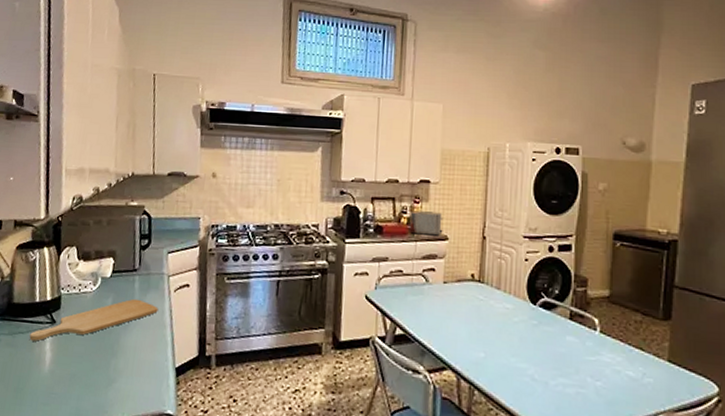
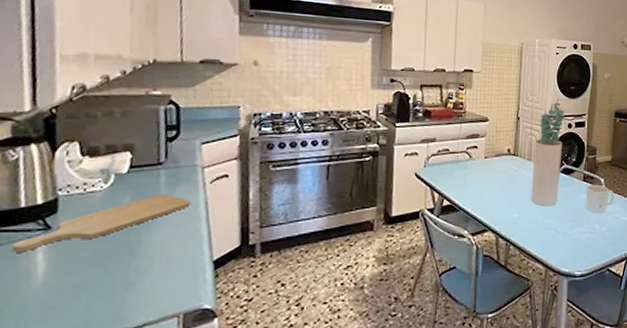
toaster: present [409,210,444,236] -> none [454,96,485,118]
vase: none [500,213,543,348] -> present [531,97,564,207]
mug: none [573,324,614,364] -> present [585,184,614,213]

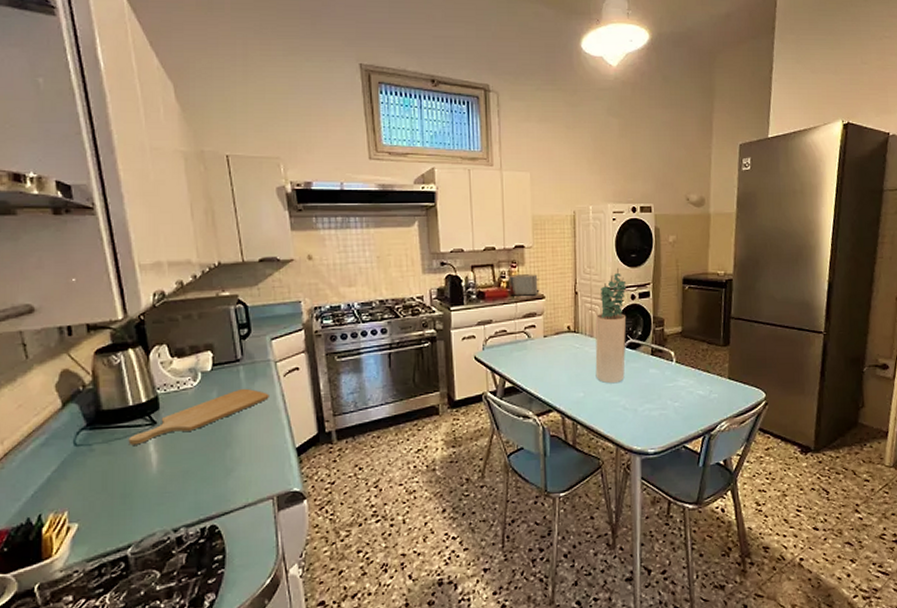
toaster: none [454,96,485,118] -> present [508,273,540,298]
mug: present [585,184,614,213] -> none [654,358,687,388]

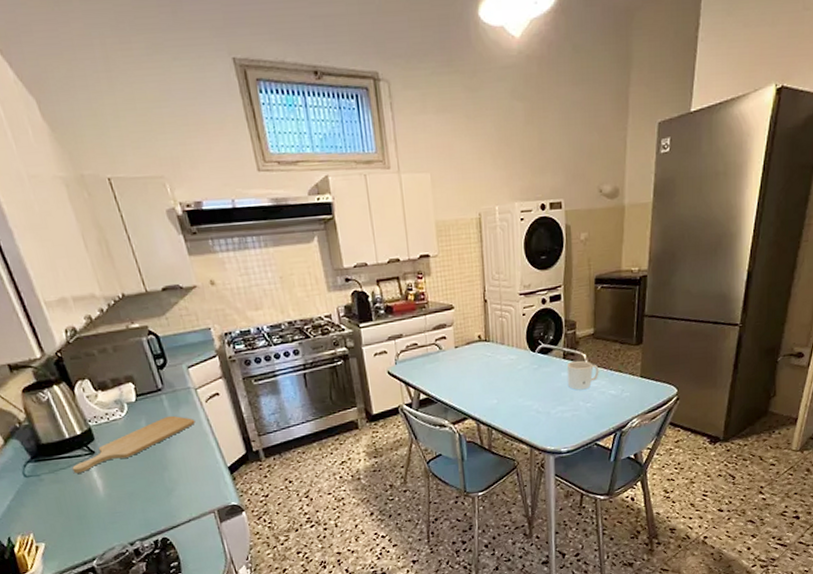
toaster: present [508,273,540,298] -> none [415,283,448,310]
vase: present [595,267,627,384] -> none [506,271,538,390]
mug: none [654,358,687,388] -> present [566,360,599,391]

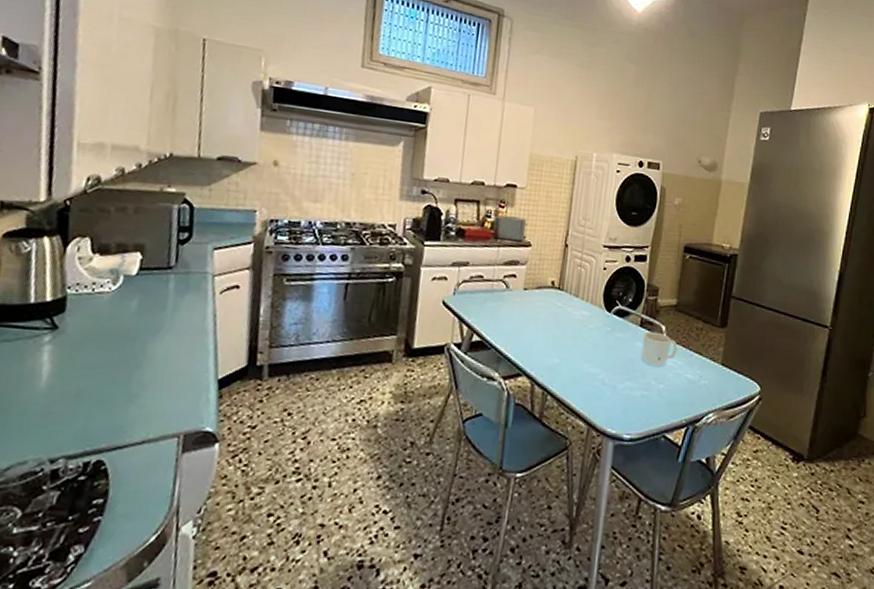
chopping board: present [72,415,196,474] -> none [18,300,199,351]
toaster: none [415,283,448,310] -> present [492,215,528,242]

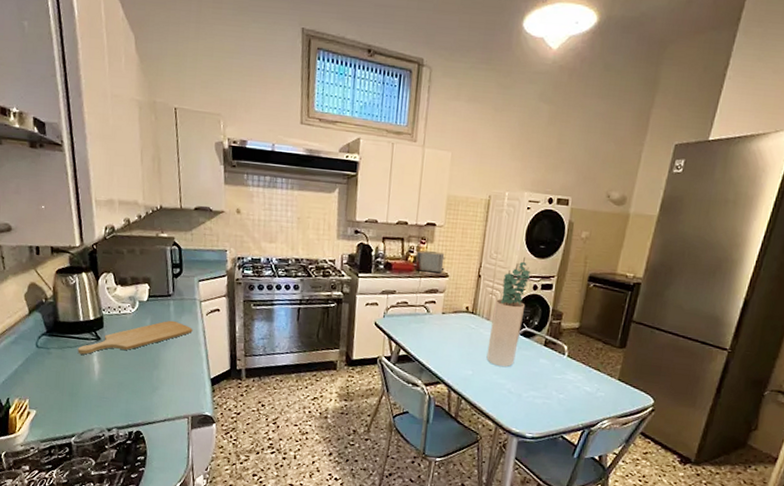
chopping board: none [18,300,199,351] -> present [77,320,193,355]
vase: none [575,224,622,354] -> present [486,256,530,368]
mug: present [640,331,678,368] -> none [543,350,578,381]

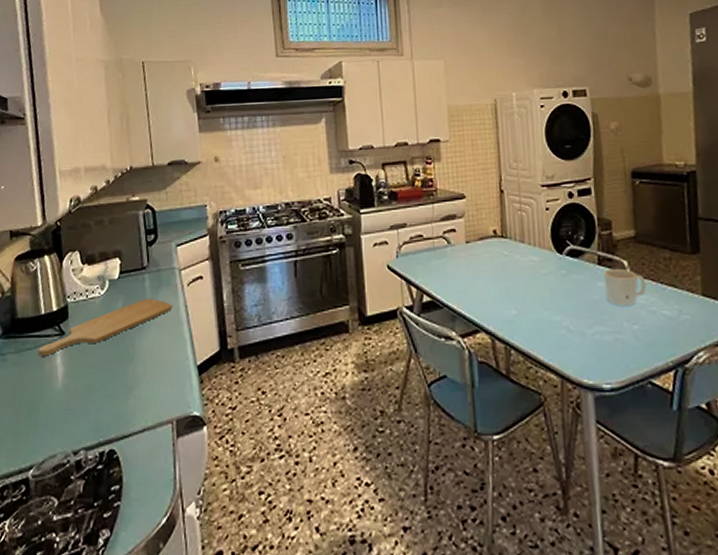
toaster: present [414,250,446,274] -> none [423,169,459,198]
vase: present [486,256,530,368] -> none [526,160,567,300]
mug: none [543,350,578,381] -> present [603,268,647,307]

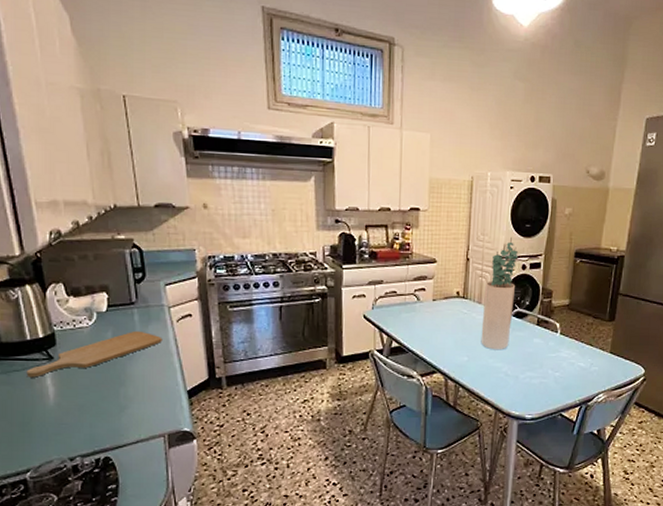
vase: none [526,160,567,300] -> present [481,236,518,351]
mug: present [603,268,647,307] -> none [538,328,571,359]

